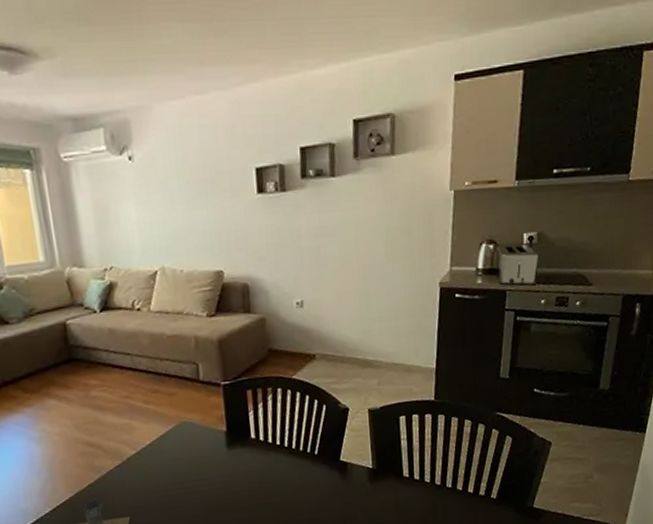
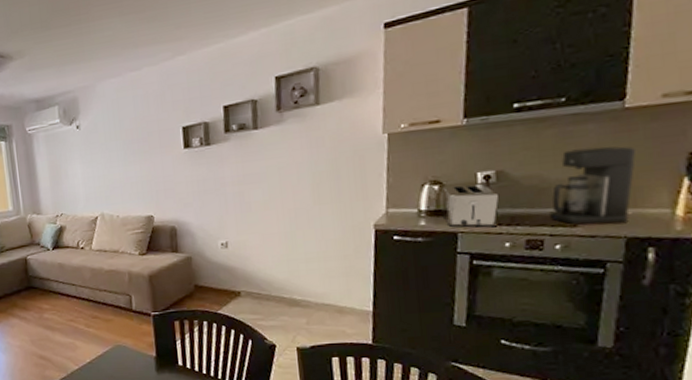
coffee maker: none [574,214,634,284] -> present [550,146,637,225]

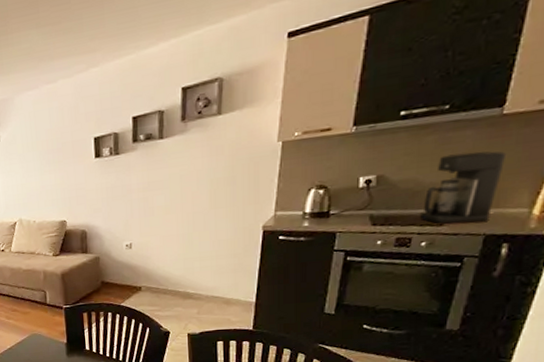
toaster: present [441,183,500,229] -> none [324,187,378,229]

